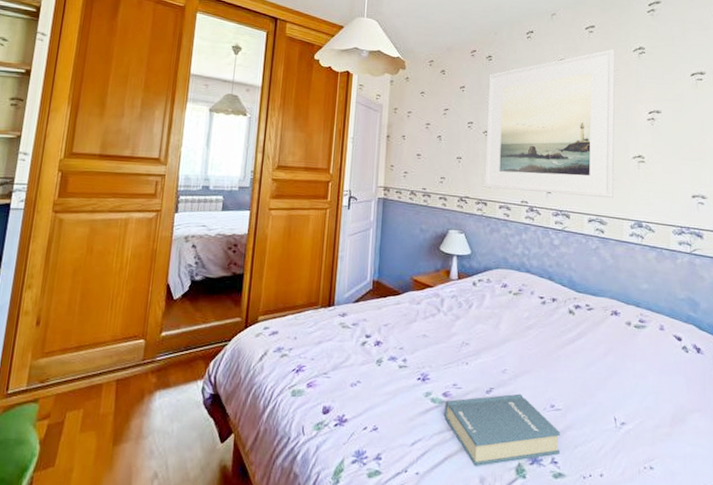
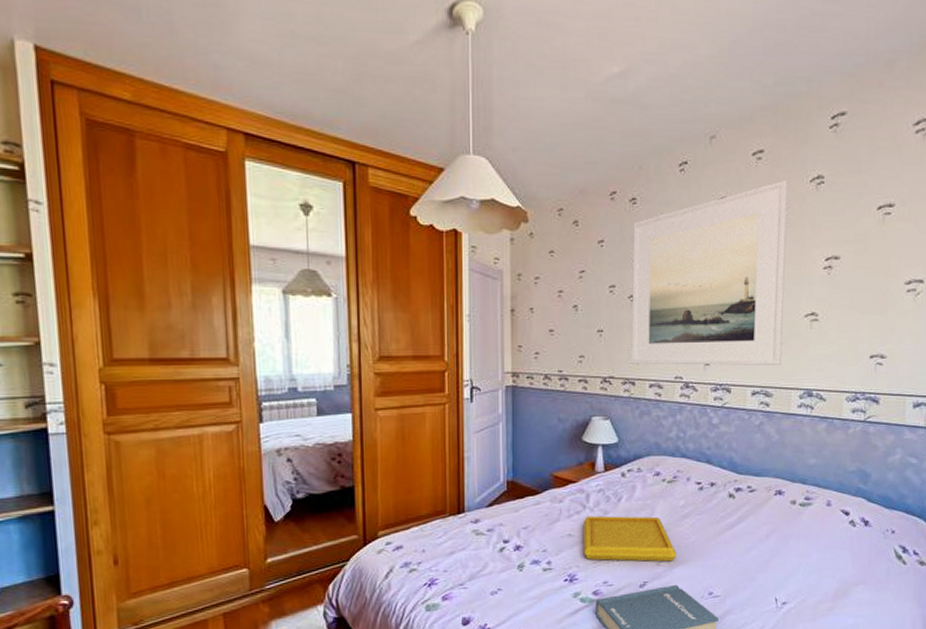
serving tray: none [436,319,521,371] -> present [584,515,677,562]

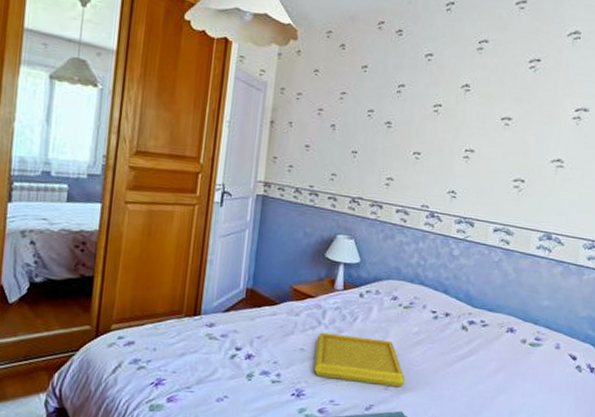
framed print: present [631,179,789,366] -> none [381,31,548,207]

